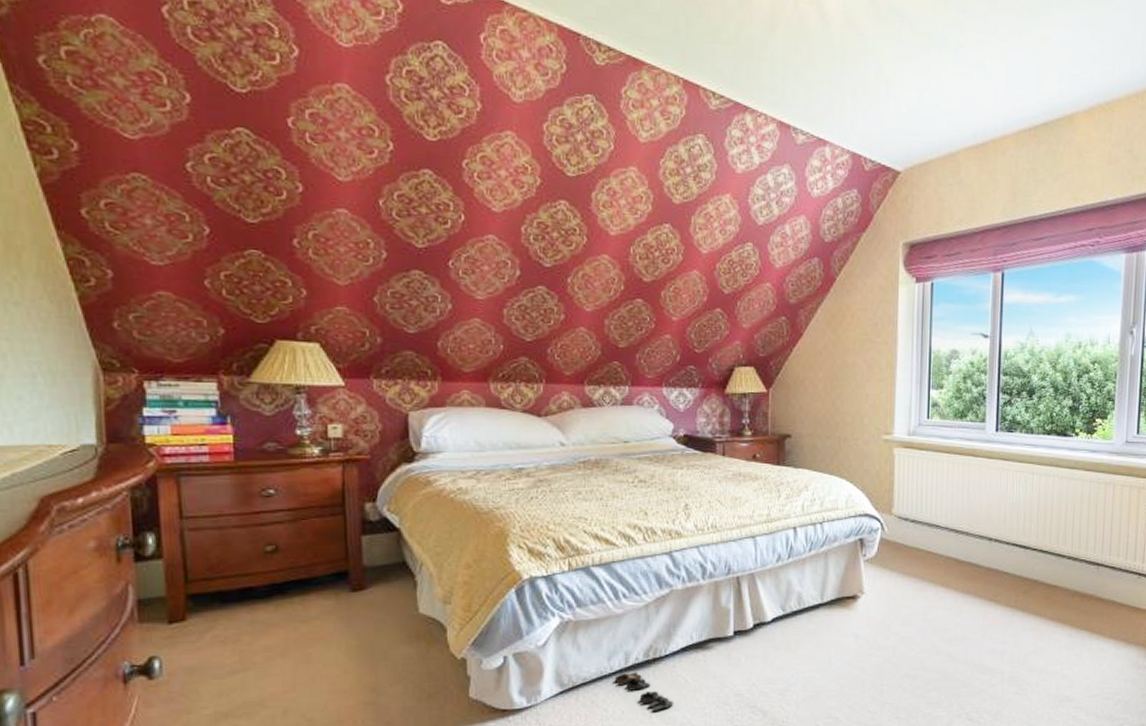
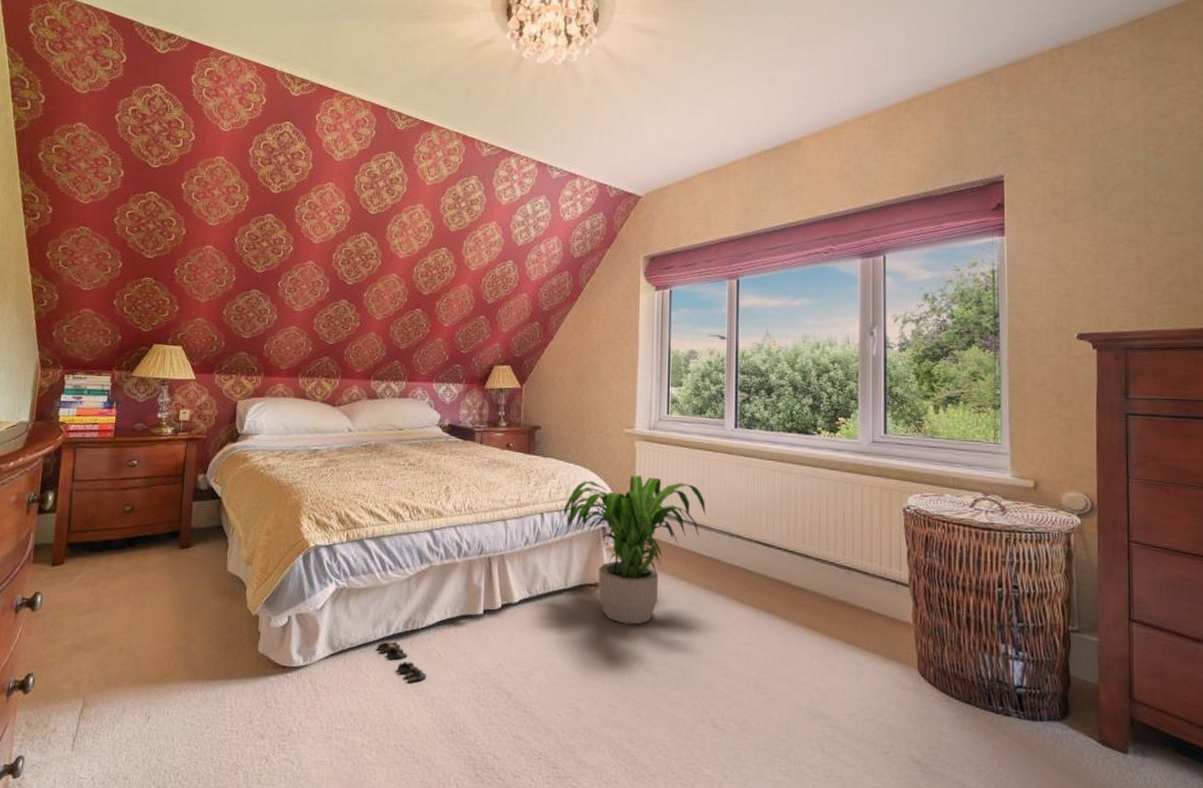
potted plant: none [817,483,966,633] -> present [562,475,706,625]

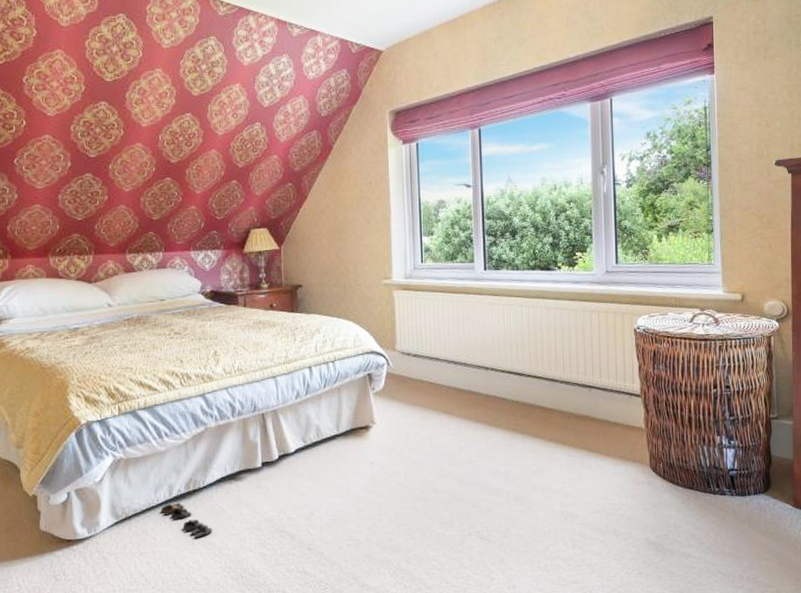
potted plant: present [562,475,706,625] -> none [330,322,463,460]

